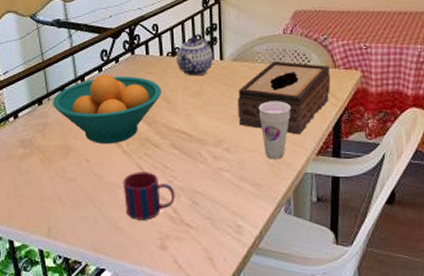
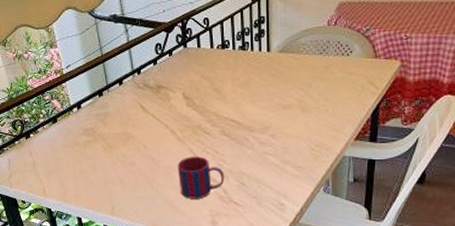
fruit bowl: present [53,74,161,144] -> none [112,66,212,132]
teapot: present [176,37,213,76] -> none [226,29,260,68]
tissue box: present [238,60,331,135] -> none [283,51,372,122]
cup: present [258,101,291,159] -> none [302,90,333,144]

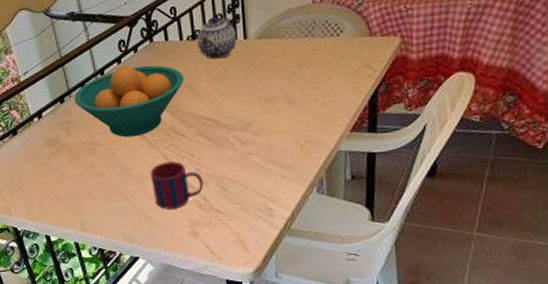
fruit bowl: none [112,66,212,132] -> present [74,65,184,138]
teapot: none [226,29,260,68] -> present [197,16,237,60]

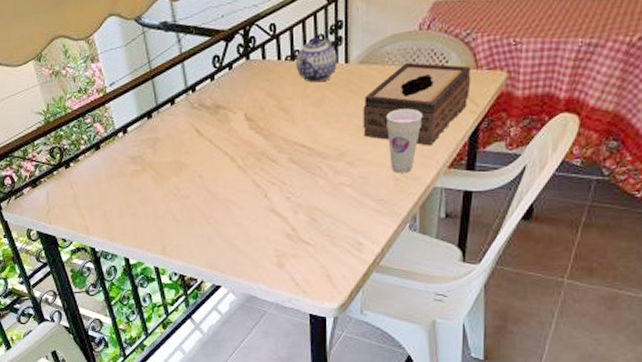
fruit bowl: present [74,65,184,138] -> none [163,82,279,160]
mug: present [150,161,204,209] -> none [238,188,293,237]
tissue box: none [264,34,367,112] -> present [363,62,471,146]
cup: none [286,77,323,140] -> present [385,108,423,173]

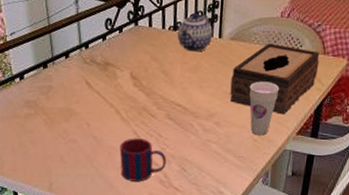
mug: none [238,188,293,237] -> present [119,138,167,182]

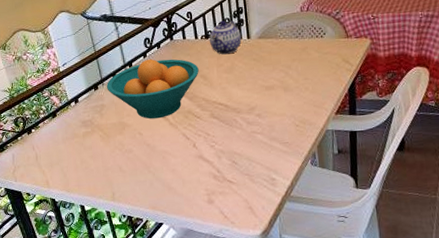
fruit bowl: none [57,42,161,111] -> present [107,59,199,119]
mug: present [119,138,167,182] -> none [172,139,218,181]
tissue box: present [230,42,320,115] -> none [265,35,345,98]
cup: present [249,81,280,136] -> none [283,70,312,121]

